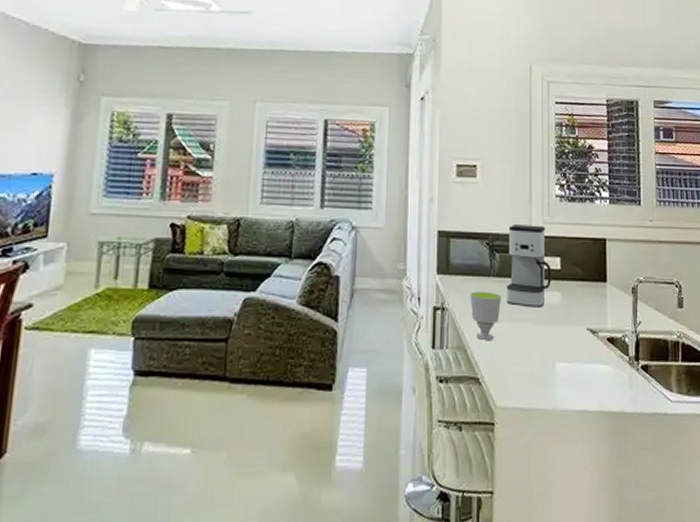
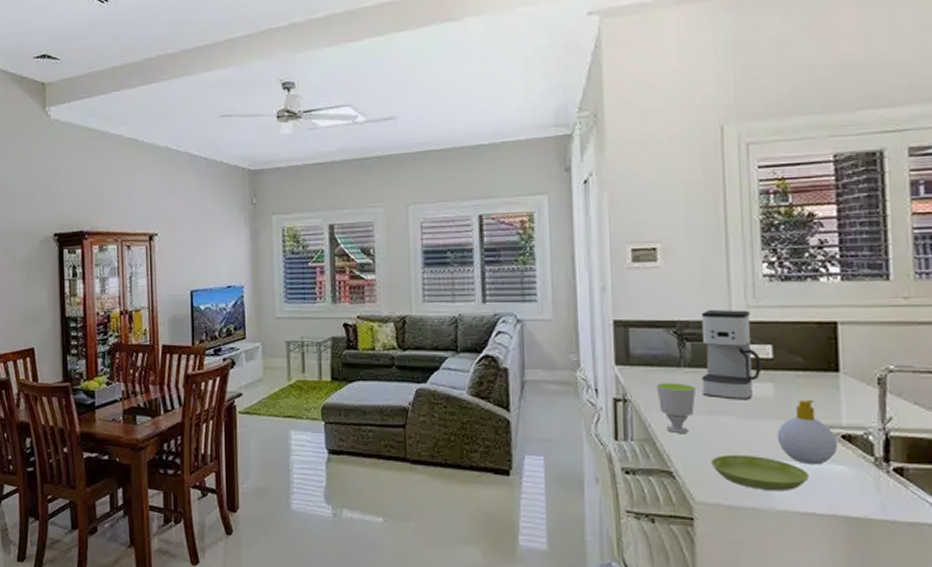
saucer: none [510,358,583,392] -> present [710,454,809,492]
soap bottle: none [561,306,605,366] -> present [777,399,838,465]

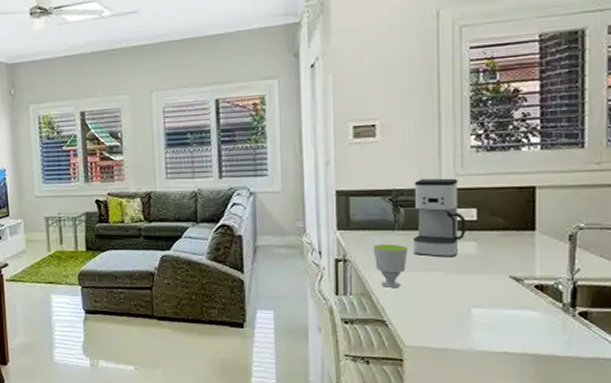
saucer: present [710,454,809,492] -> none [419,304,505,335]
soap bottle: present [777,399,838,465] -> none [478,255,531,312]

